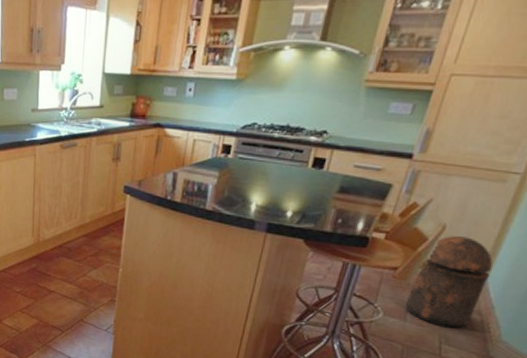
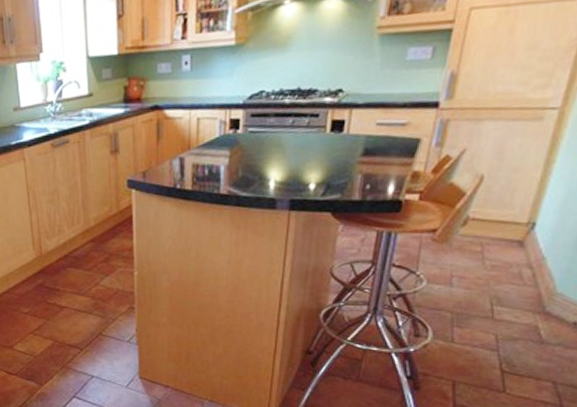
trash can: present [406,236,493,329] -> none [450,185,538,287]

